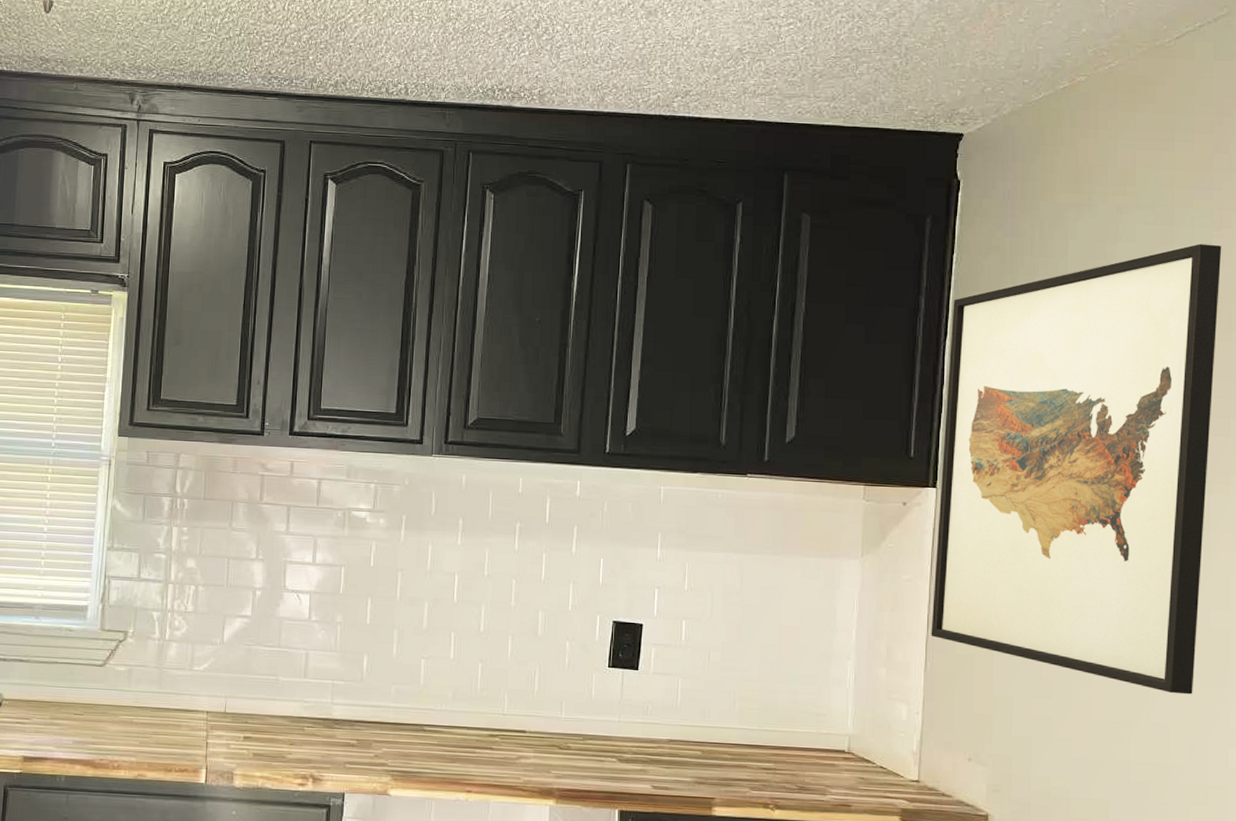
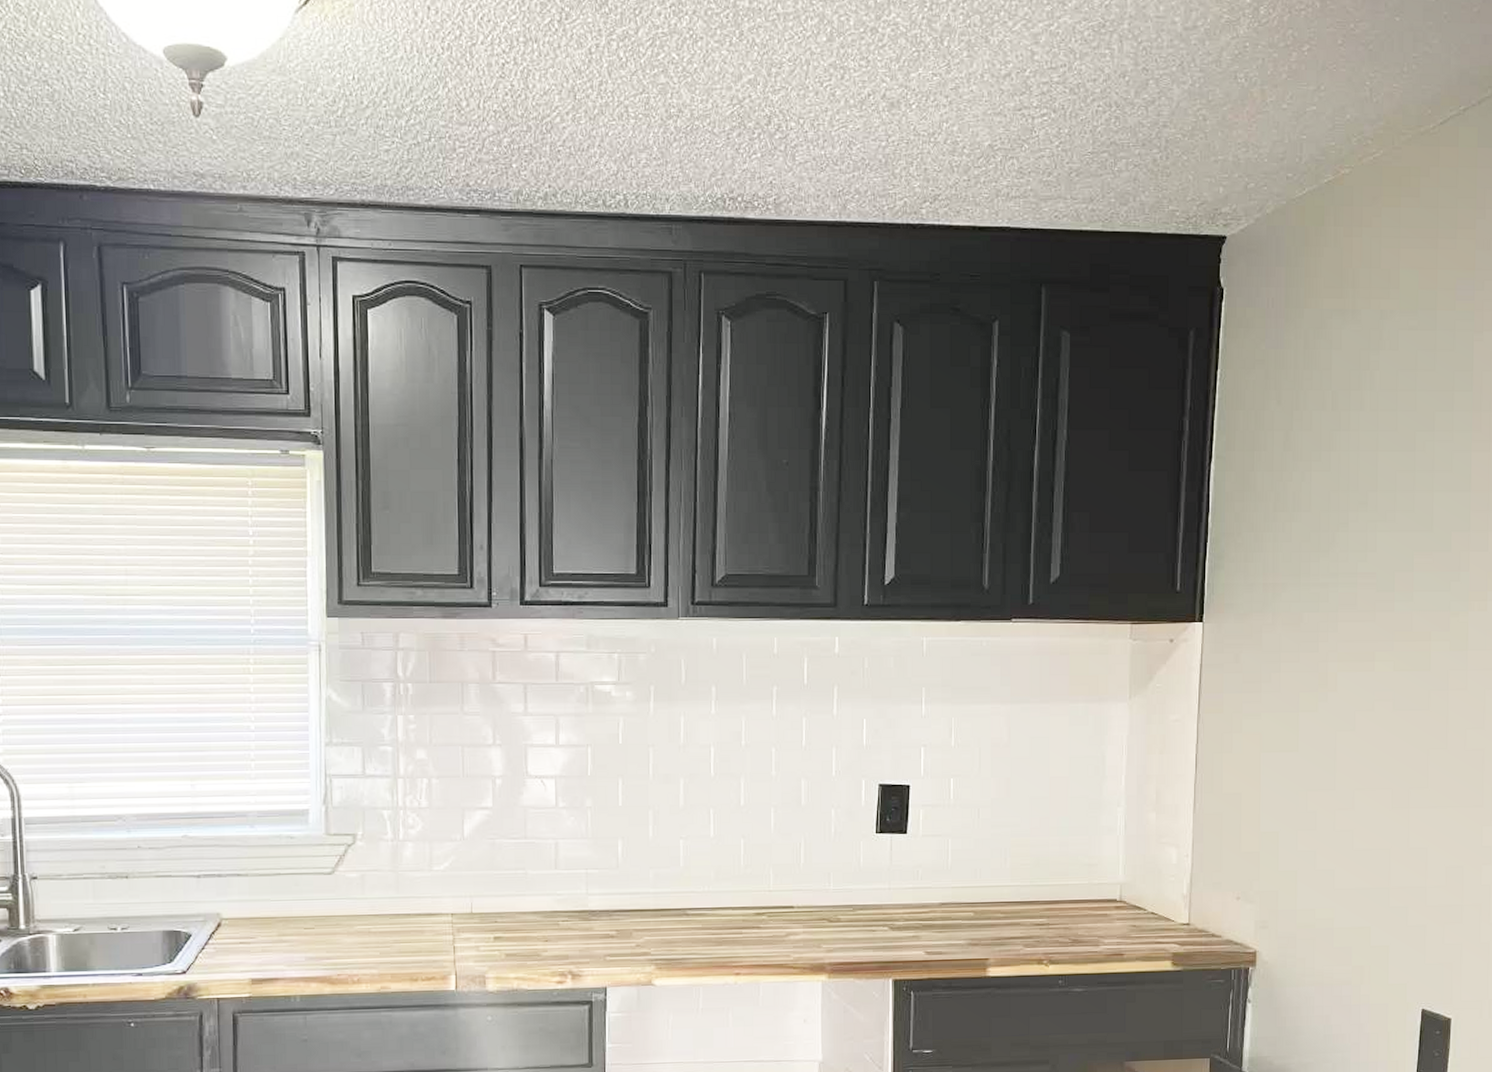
wall art: present [931,243,1222,695] -> none [1199,349,1483,817]

